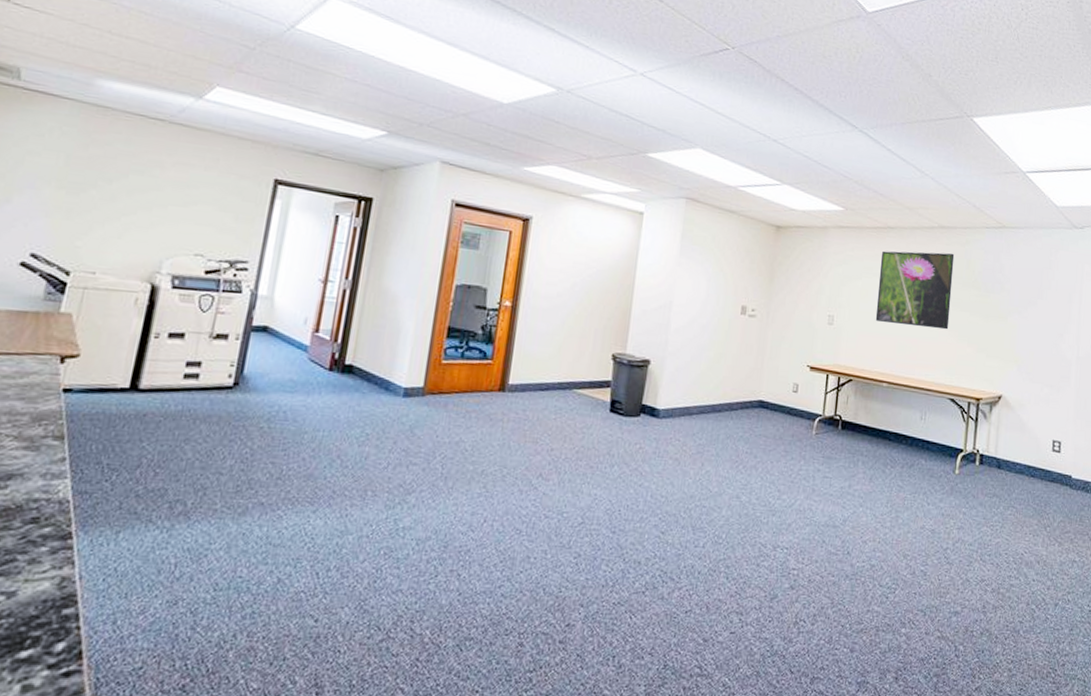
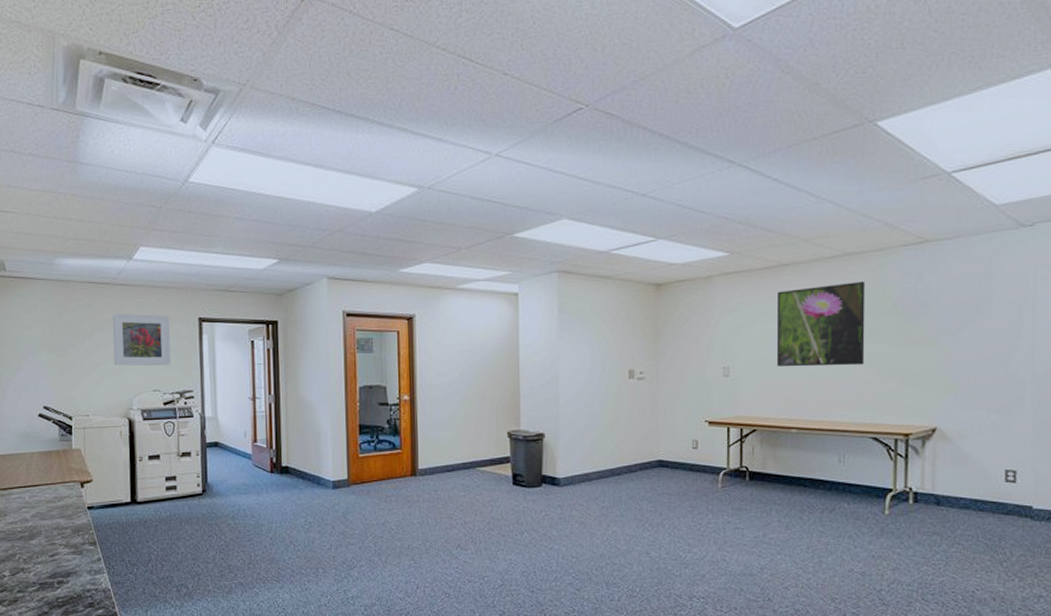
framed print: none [147,156,237,229] -> present [112,313,171,366]

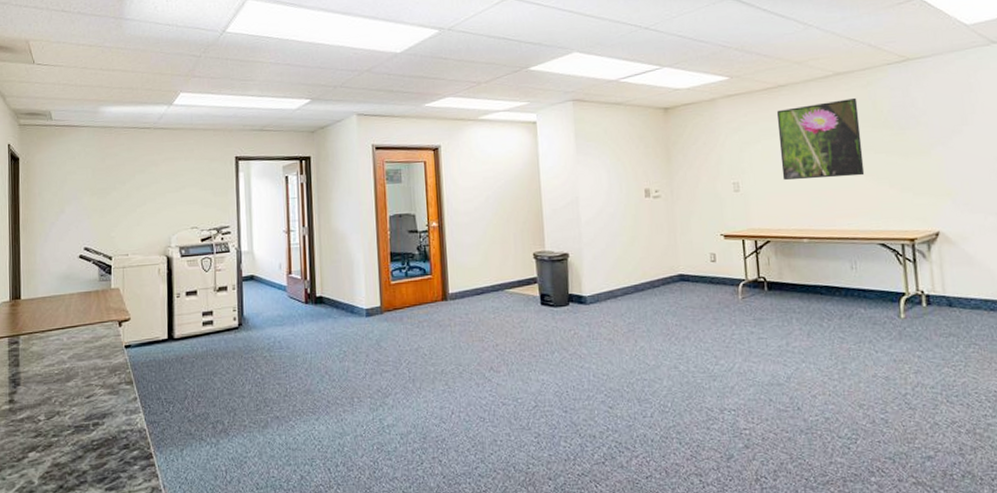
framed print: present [112,313,171,366] -> none [152,155,209,206]

